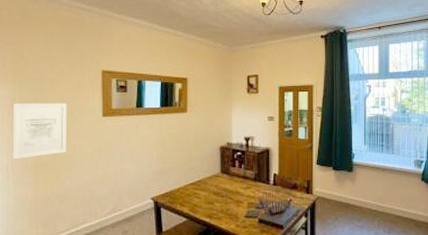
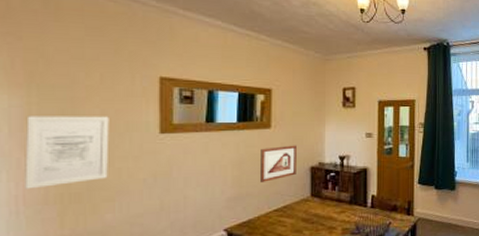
picture frame: none [179,127,208,159] -> present [261,145,296,182]

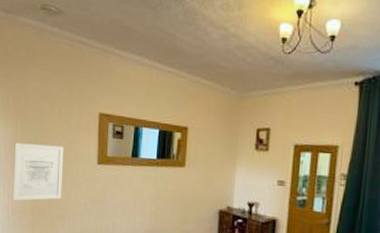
picture frame: present [261,145,296,182] -> none [173,185,207,220]

